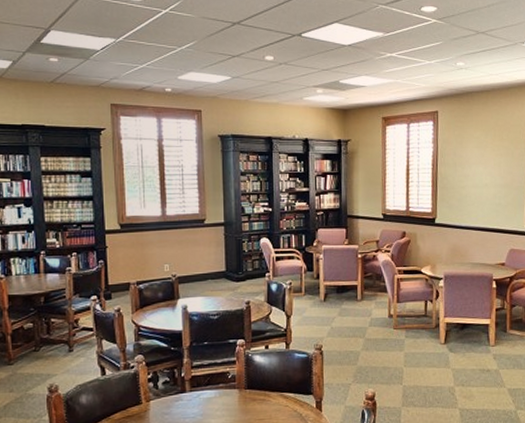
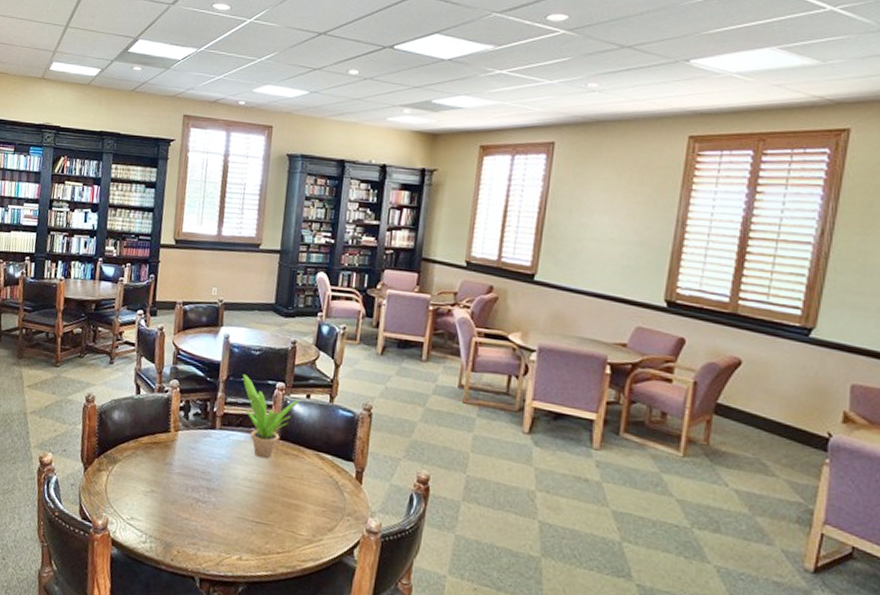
potted plant: none [204,338,260,409] -> present [241,374,300,459]

